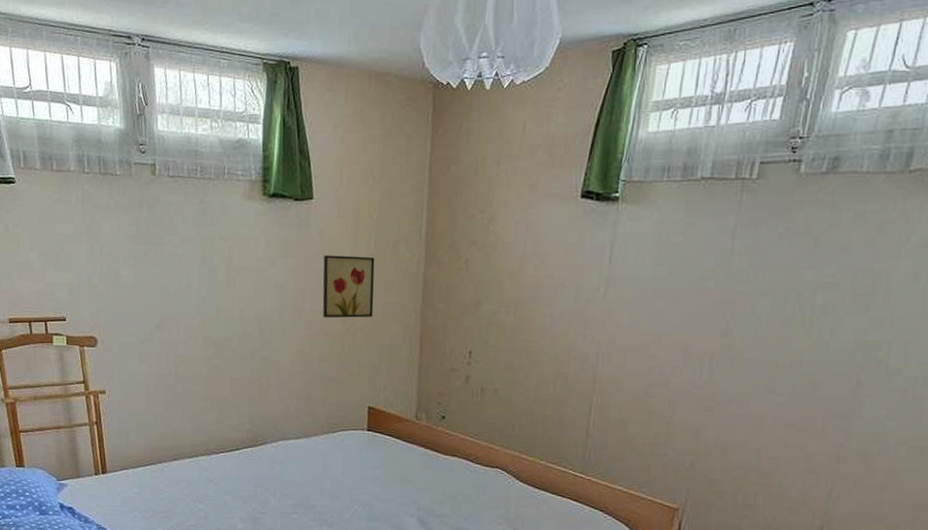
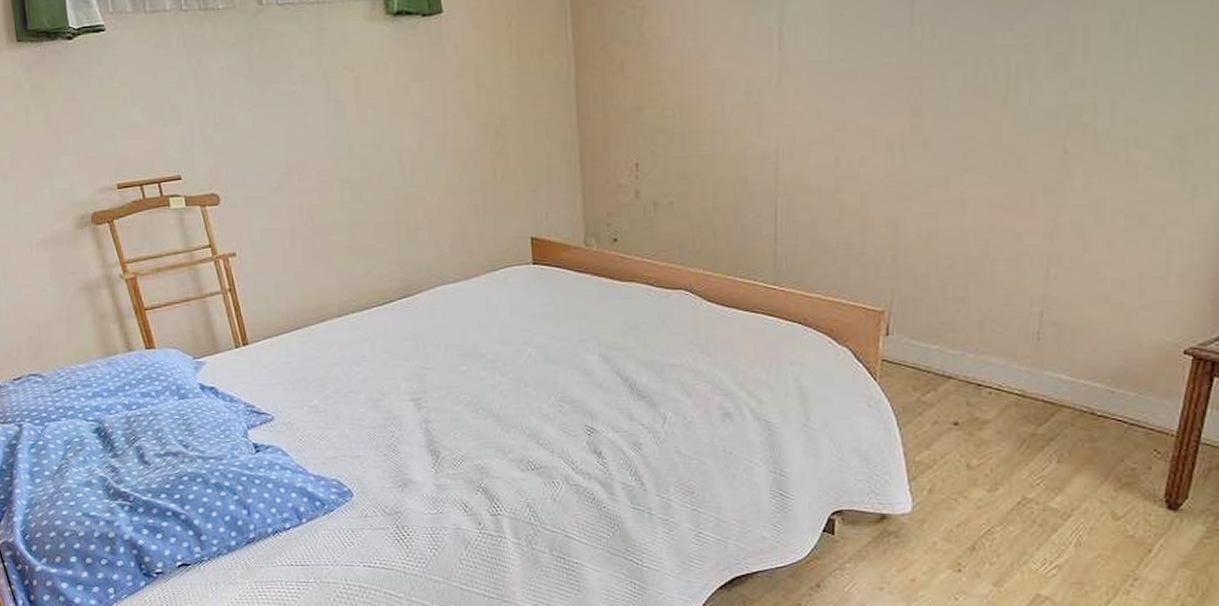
wall art: present [322,255,375,318] -> none [462,71,524,144]

